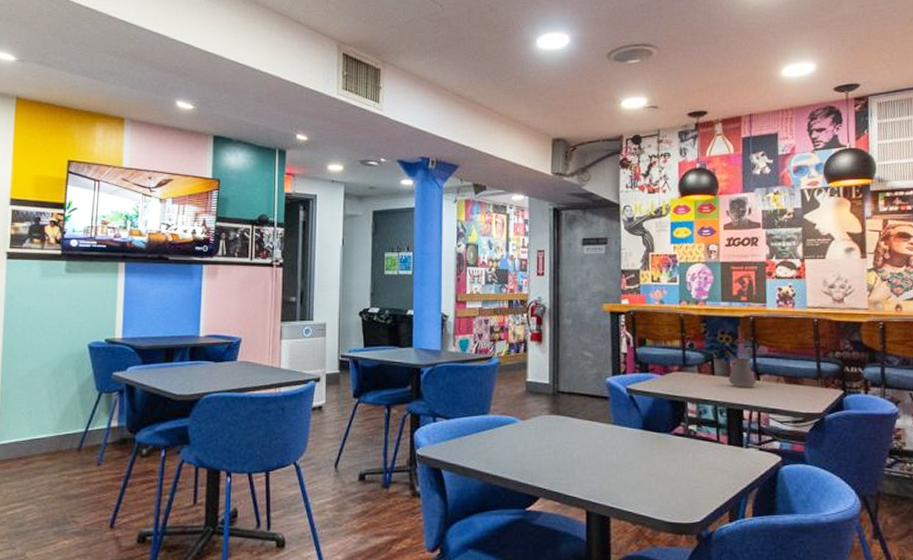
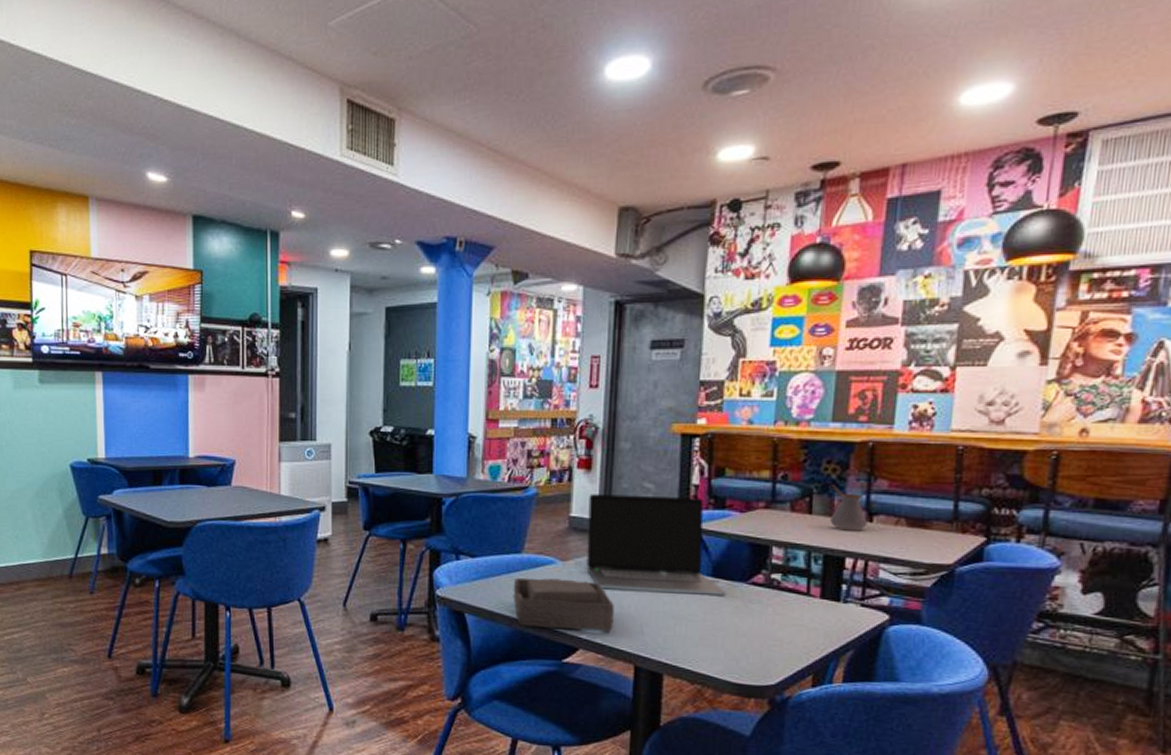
napkin holder: none [482,436,567,481] -> present [513,578,614,632]
laptop: none [541,362,655,445] -> present [586,494,726,596]

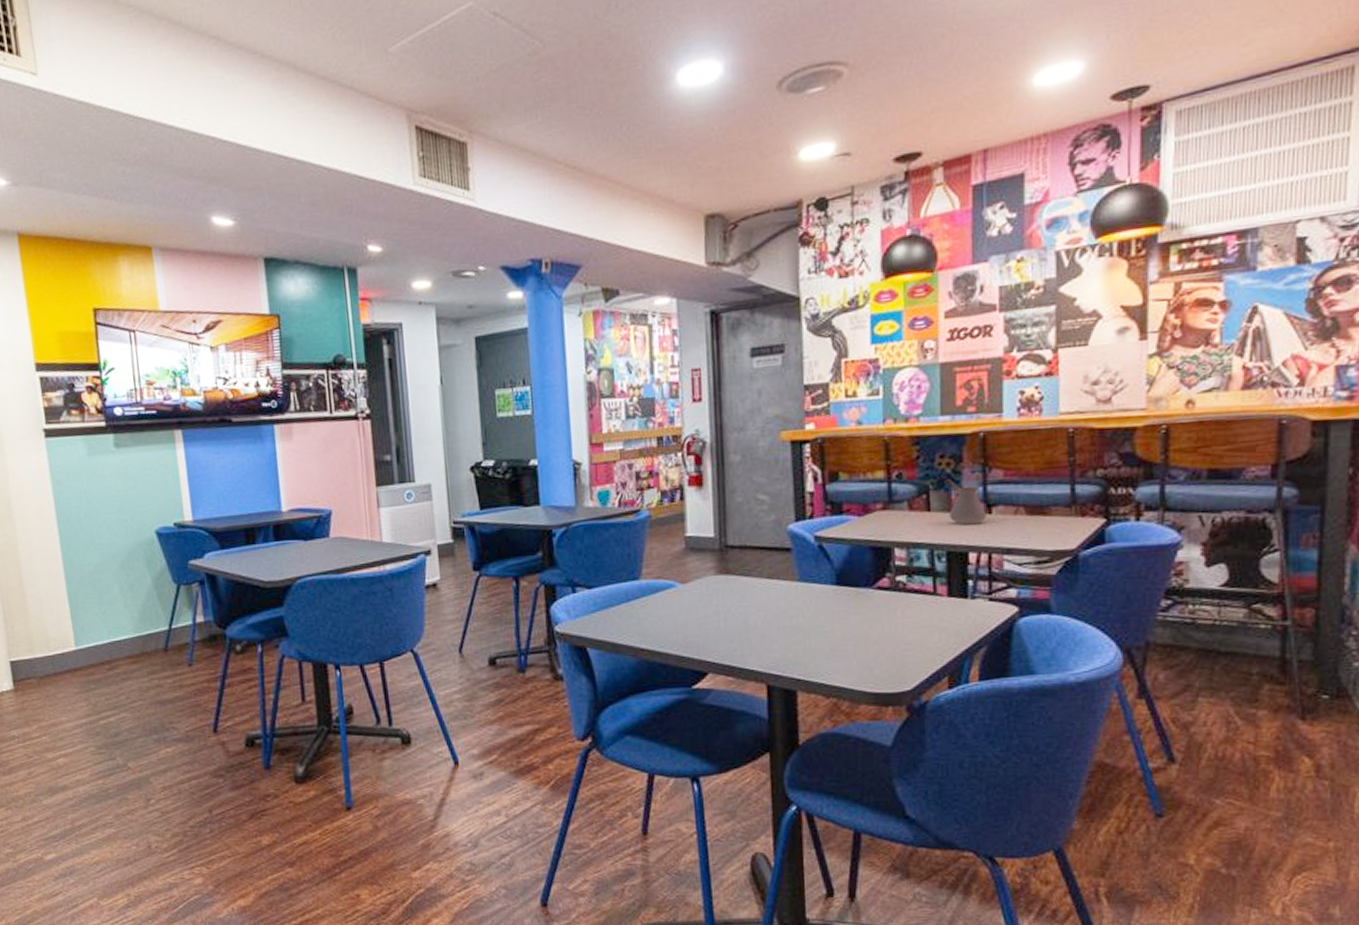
napkin holder: present [513,578,614,632] -> none [634,601,741,655]
laptop: present [586,494,726,596] -> none [703,505,852,609]

